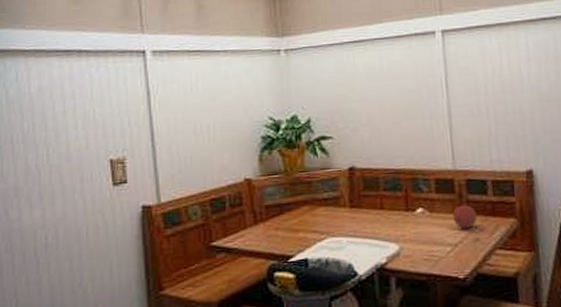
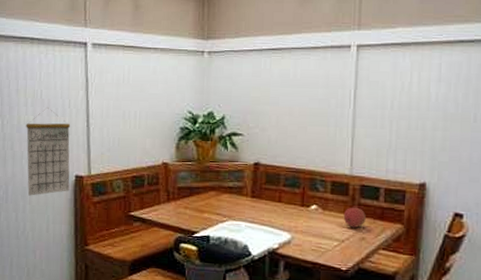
calendar: none [77,129,136,238] -> present [26,108,71,196]

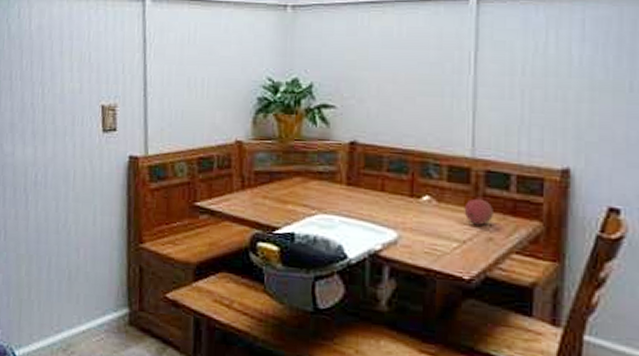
calendar: present [26,108,71,196] -> none [70,73,125,181]

